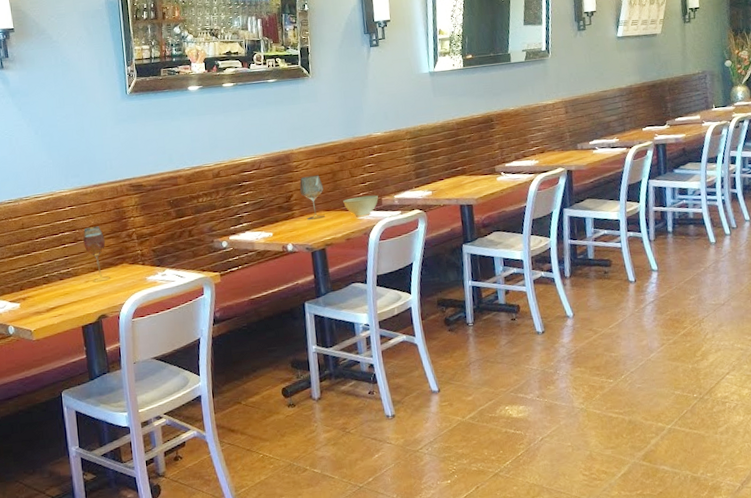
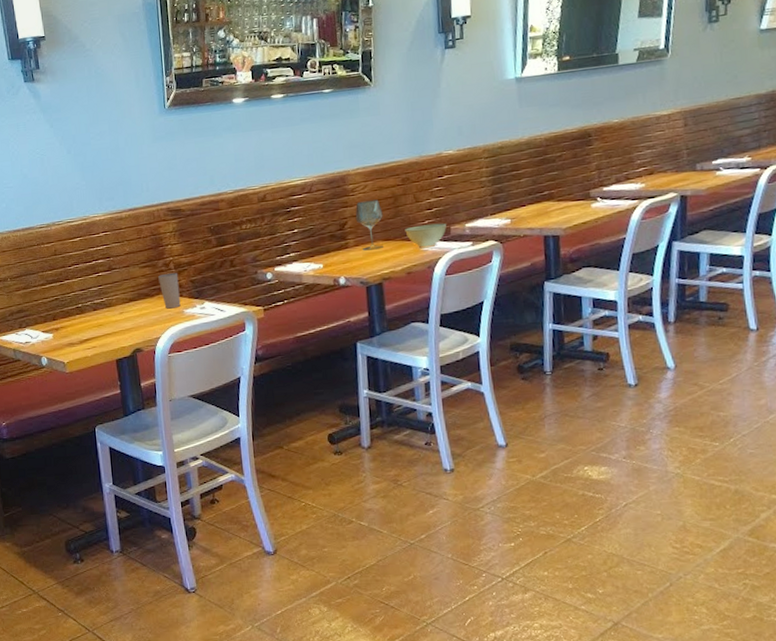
wineglass: present [83,226,110,283] -> none [117,254,146,315]
cup: none [122,242,143,277] -> present [158,272,181,309]

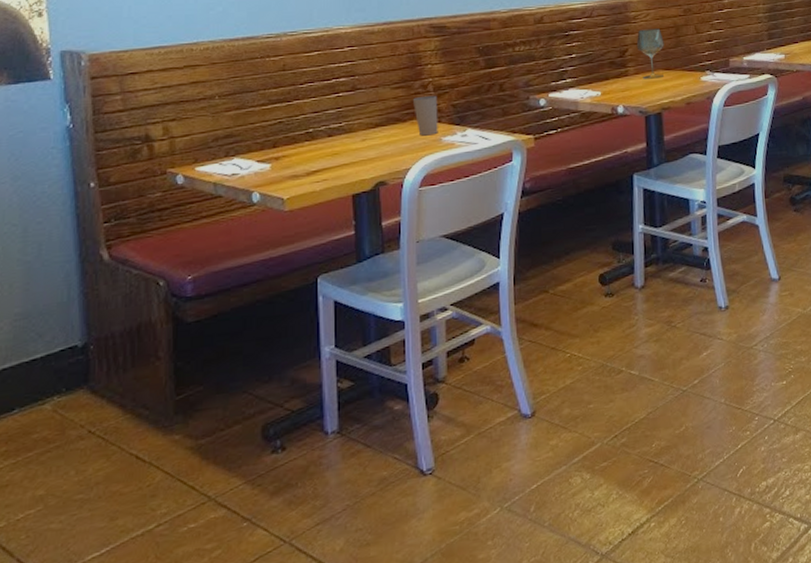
bowl: present [405,223,446,249] -> none [685,55,725,80]

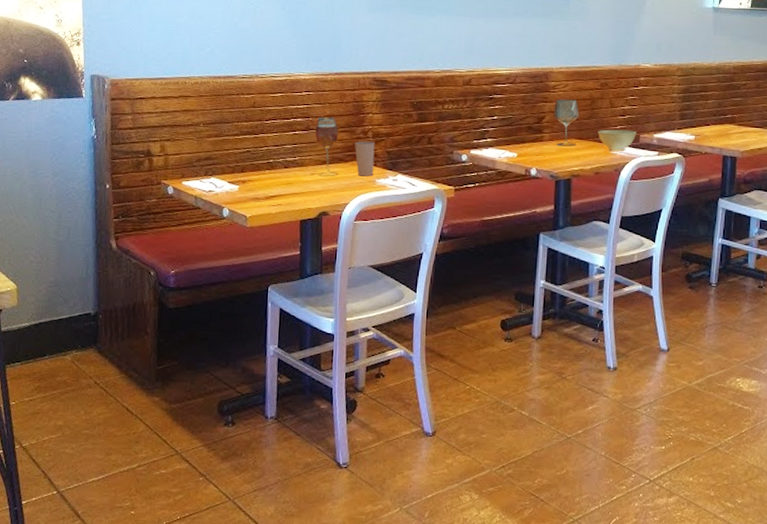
wineglass: none [364,72,395,142] -> present [315,116,339,177]
bowl: none [685,55,725,80] -> present [598,129,636,152]

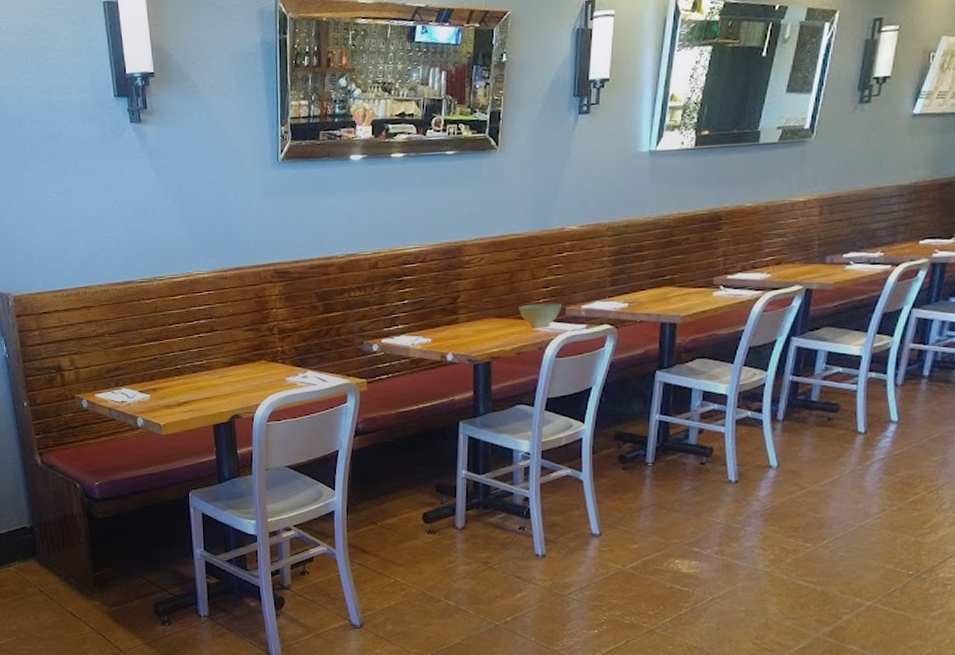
wineglass: present [315,116,339,177] -> none [219,316,246,379]
cup: present [355,141,375,177] -> none [261,338,283,376]
wine glass: present [553,99,579,147] -> none [468,274,497,327]

